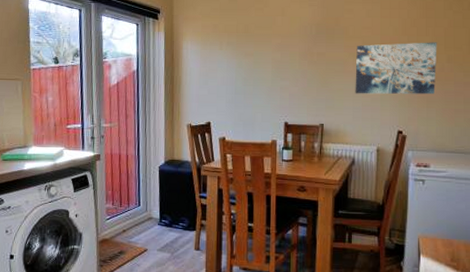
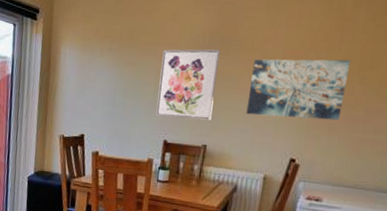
wall art: none [275,38,327,102] -> present [156,49,221,120]

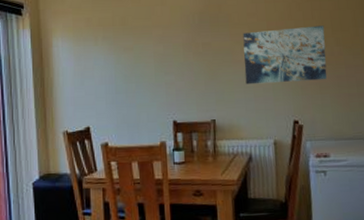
wall art: present [156,49,221,120] -> none [157,27,215,98]

